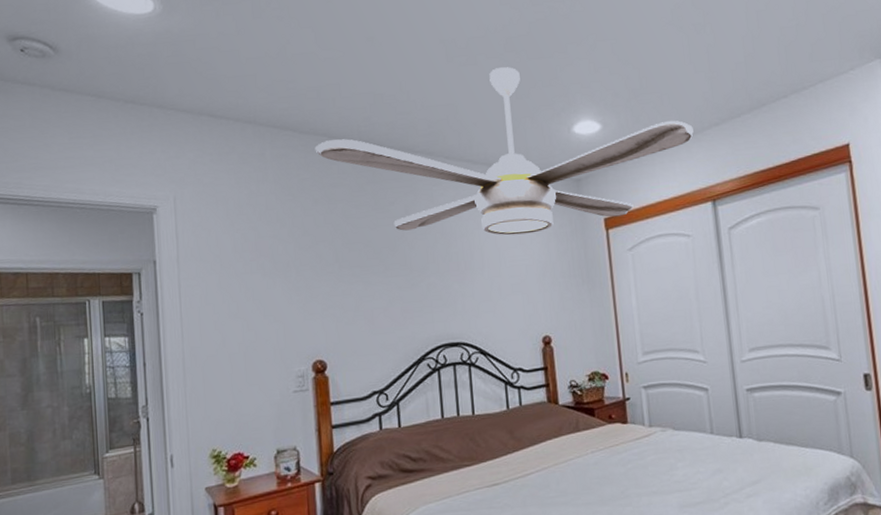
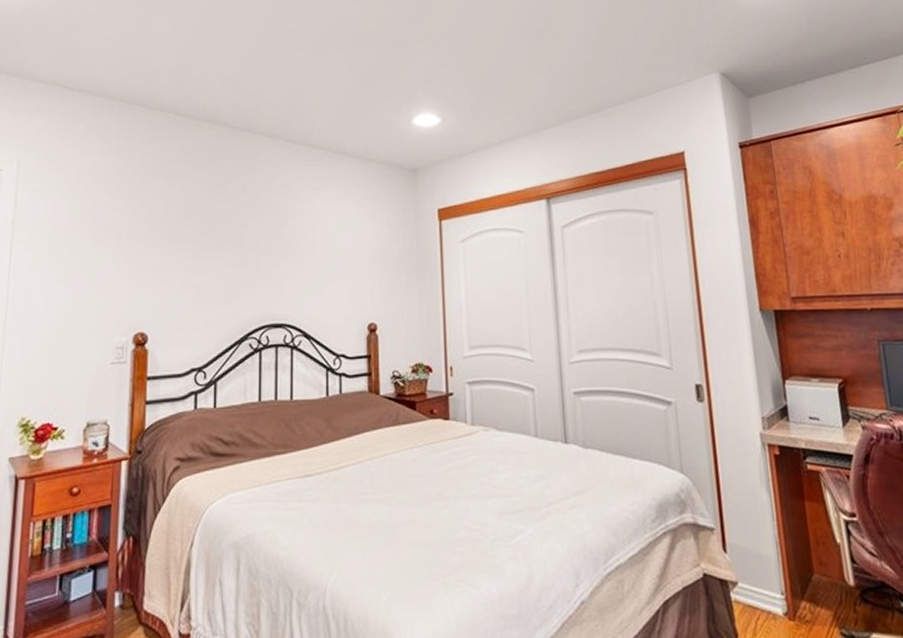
ceiling fan: present [315,67,694,236] -> none [160,59,531,220]

